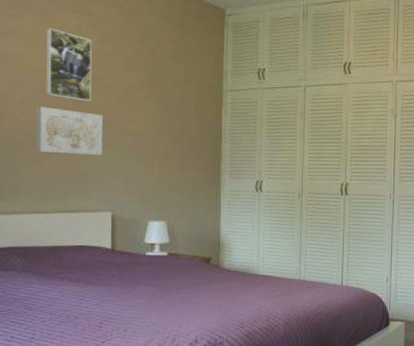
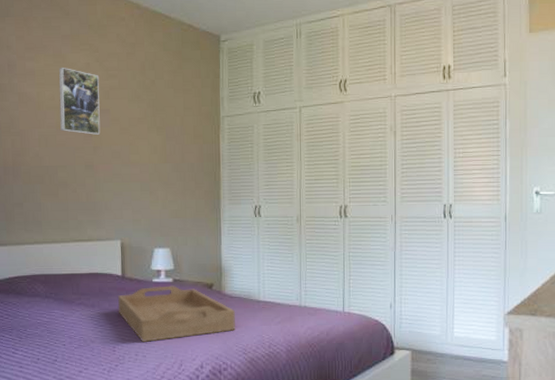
wall art: present [35,106,103,156] -> none [52,141,112,187]
serving tray: none [107,259,233,317] -> present [118,285,235,342]

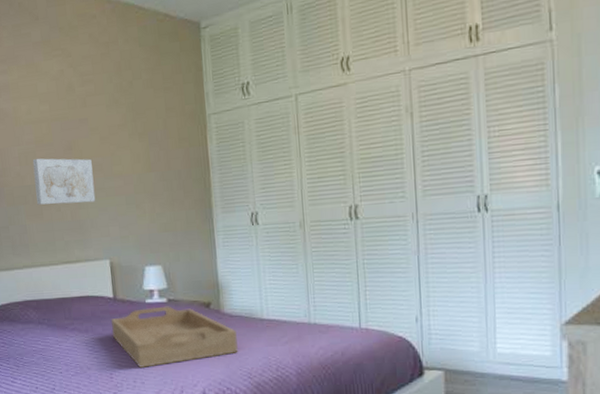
wall art: none [52,141,112,187] -> present [32,158,96,205]
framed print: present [59,68,101,135] -> none [33,77,80,148]

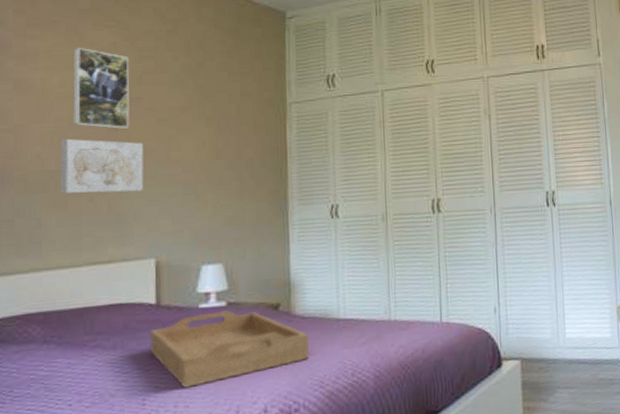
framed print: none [33,77,80,148] -> present [72,48,130,129]

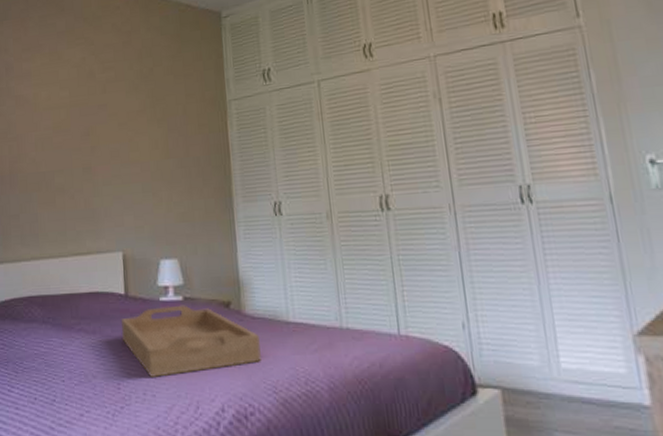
wall art: present [61,138,144,194] -> none [48,144,111,192]
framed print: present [72,48,130,129] -> none [55,64,98,134]

